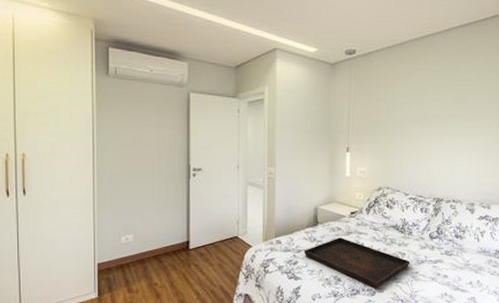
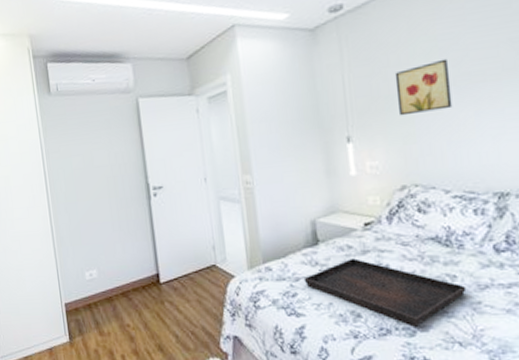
wall art: none [383,102,418,138] -> present [394,58,453,116]

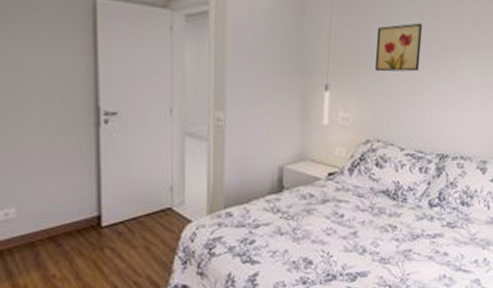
serving tray: present [303,258,467,327] -> none [263,207,403,272]

